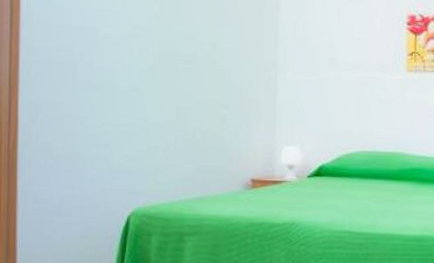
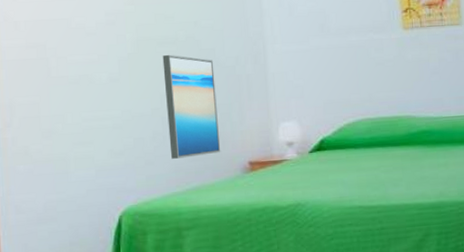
wall art: none [180,71,228,169] -> present [162,54,221,159]

